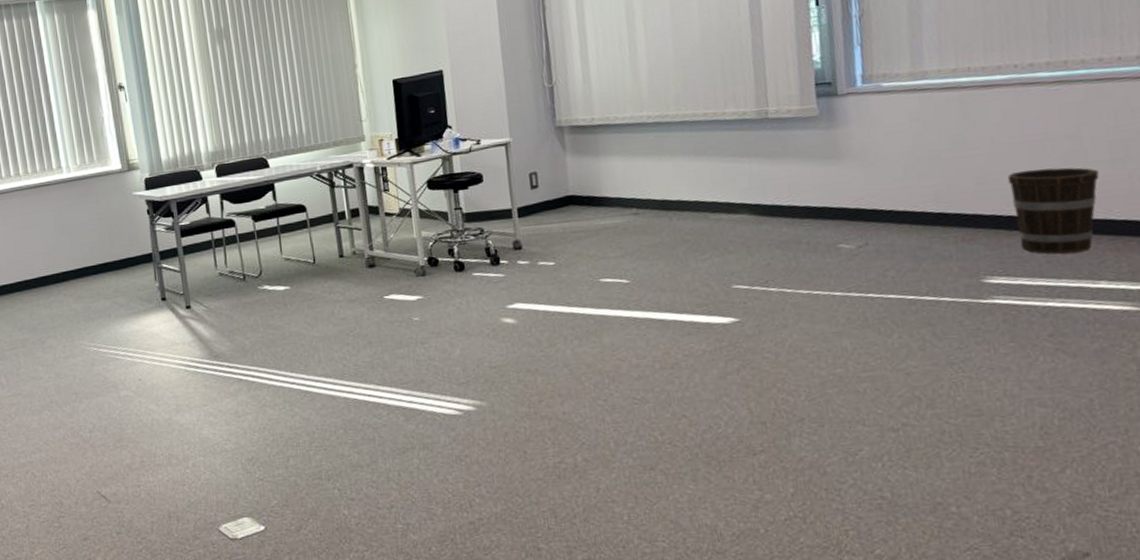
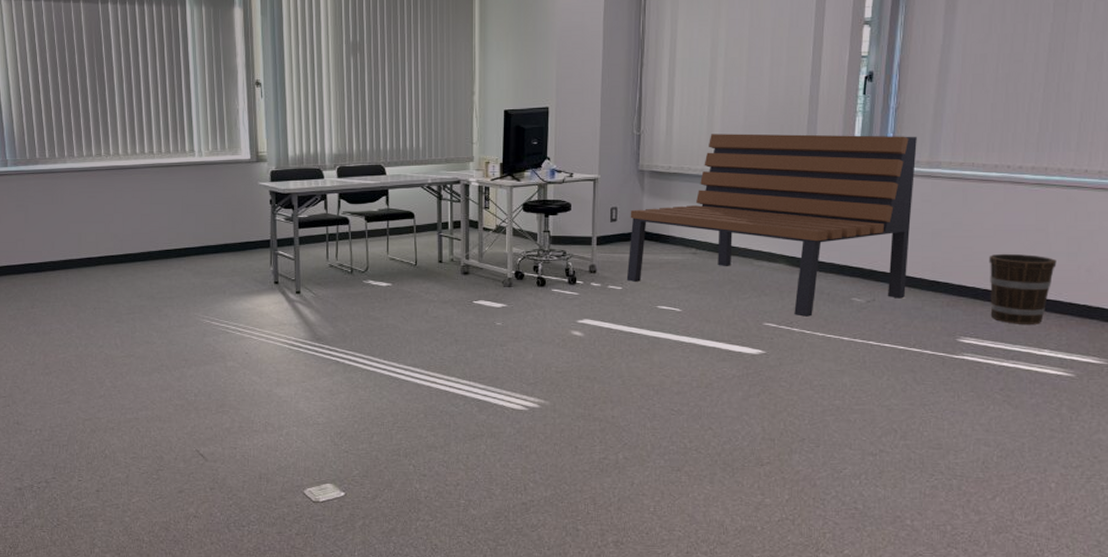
bench: none [552,45,906,274] -> present [626,133,917,317]

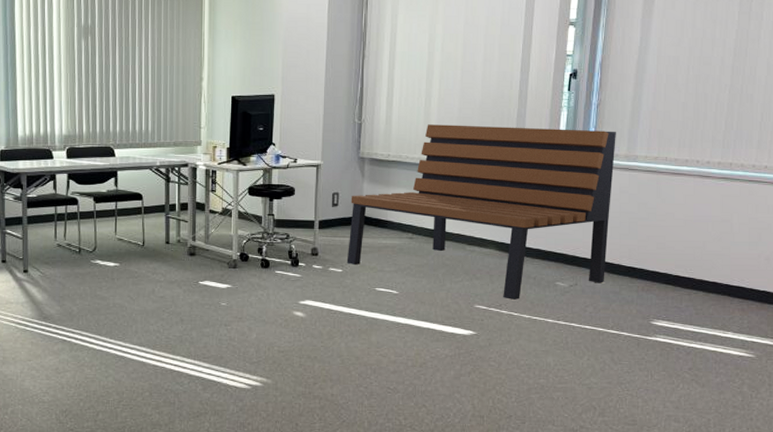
bucket: present [989,253,1057,324] -> none [679,242,740,309]

